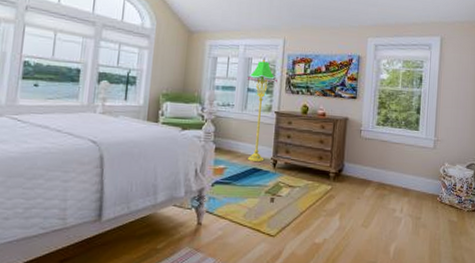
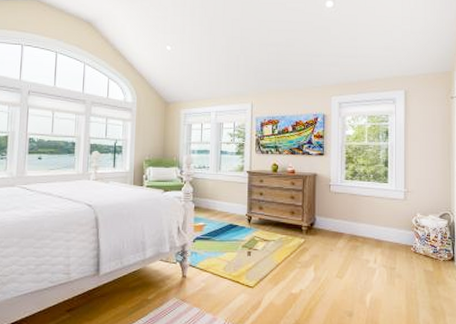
floor lamp: present [247,59,277,162] -> none [219,123,247,219]

